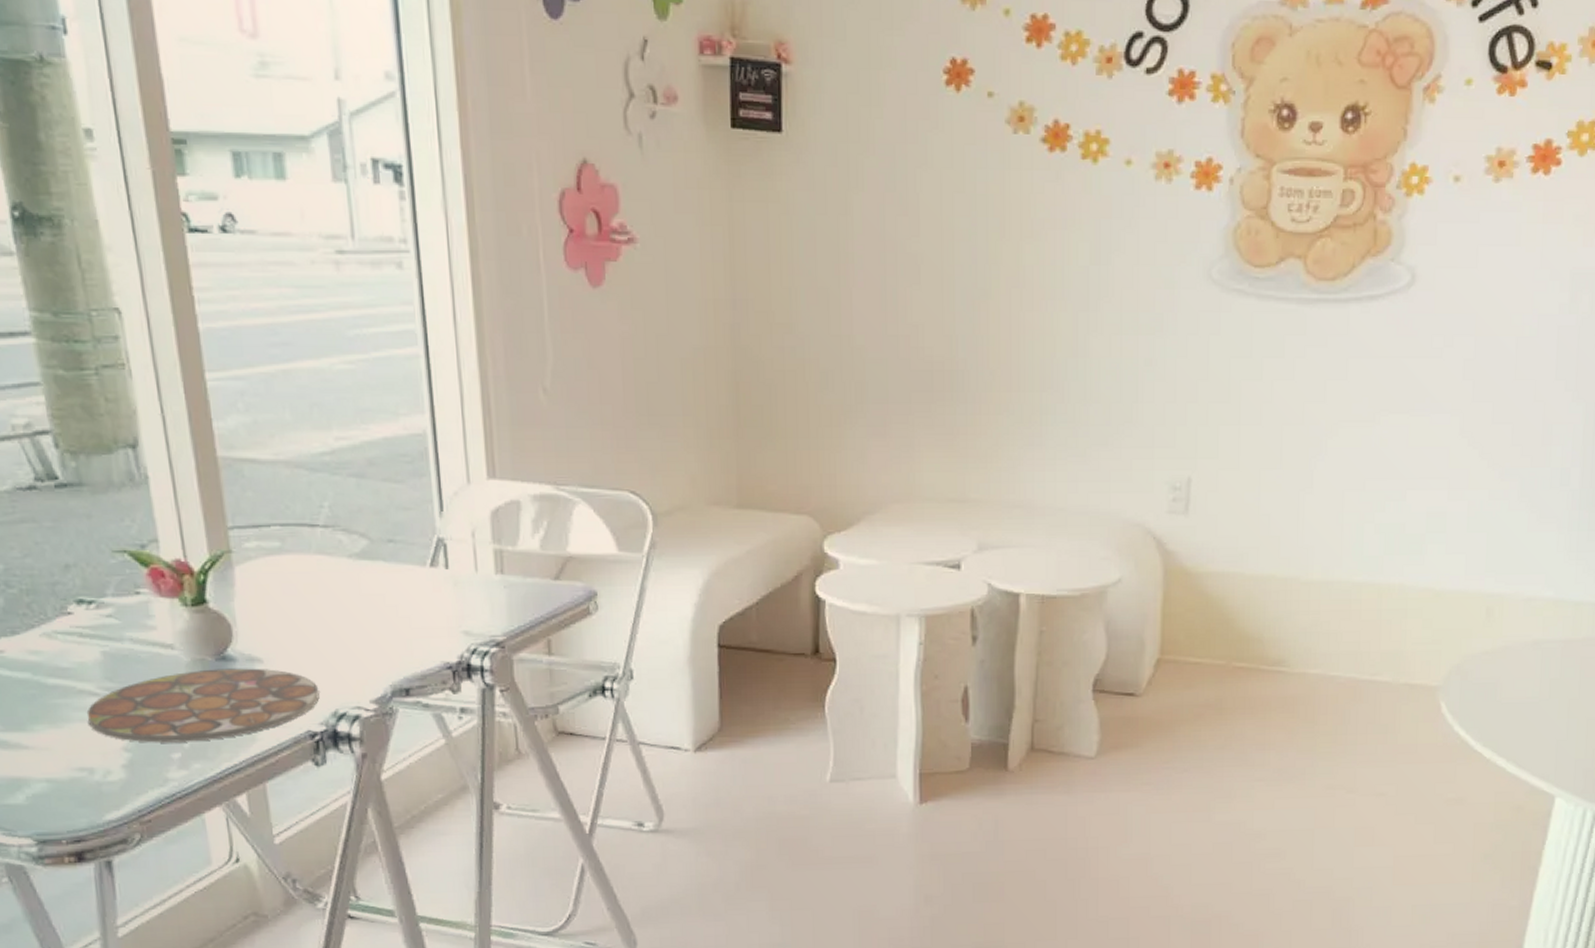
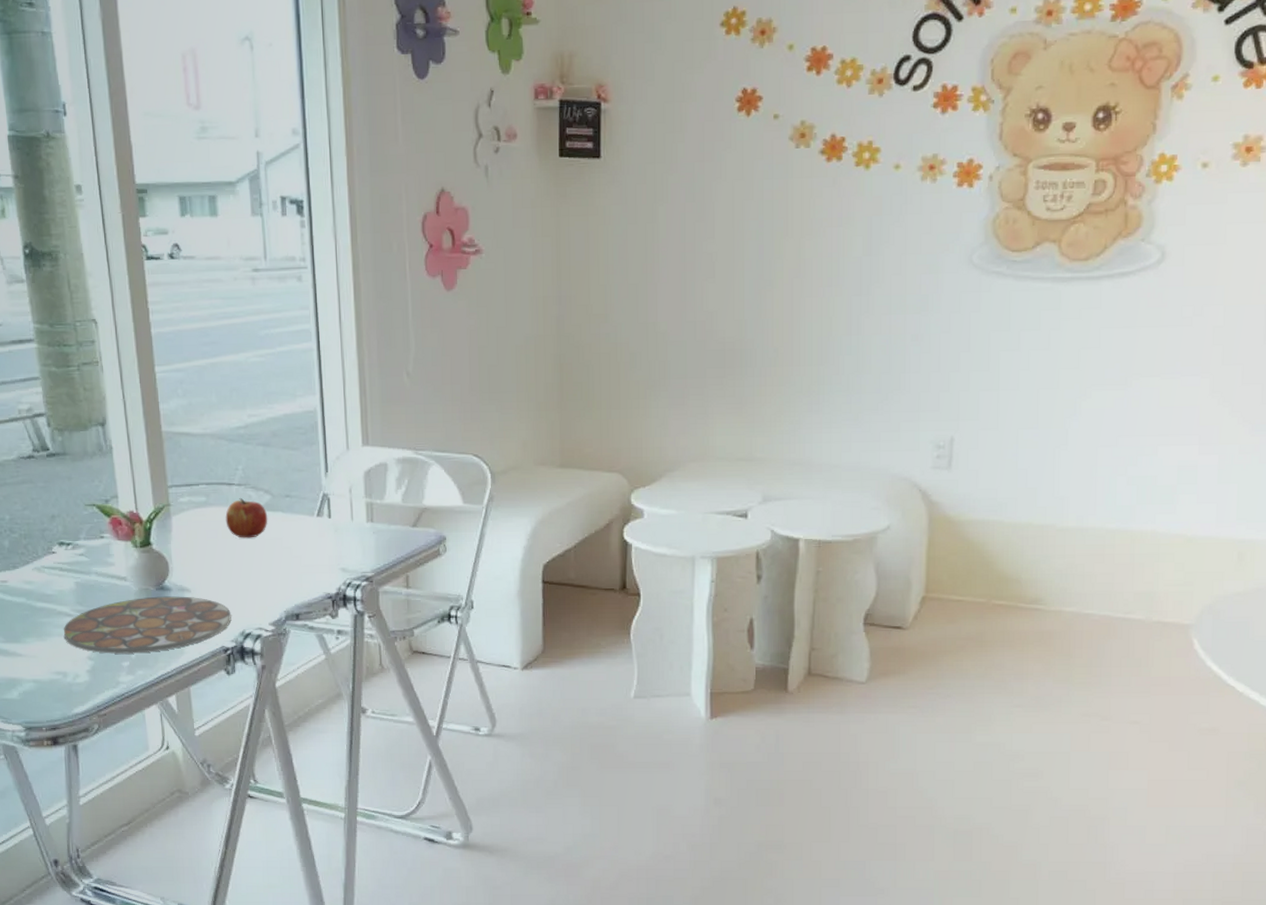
apple: none [307,542,366,594] -> present [225,497,268,538]

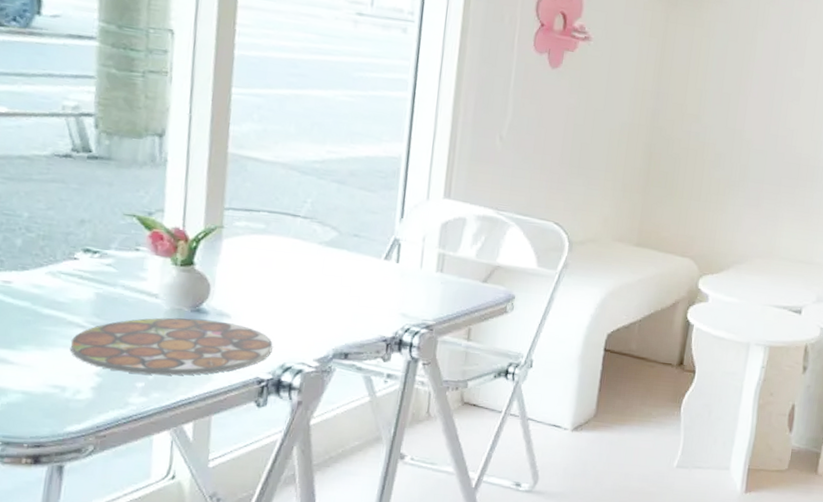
apple: present [225,497,268,538] -> none [283,230,331,272]

